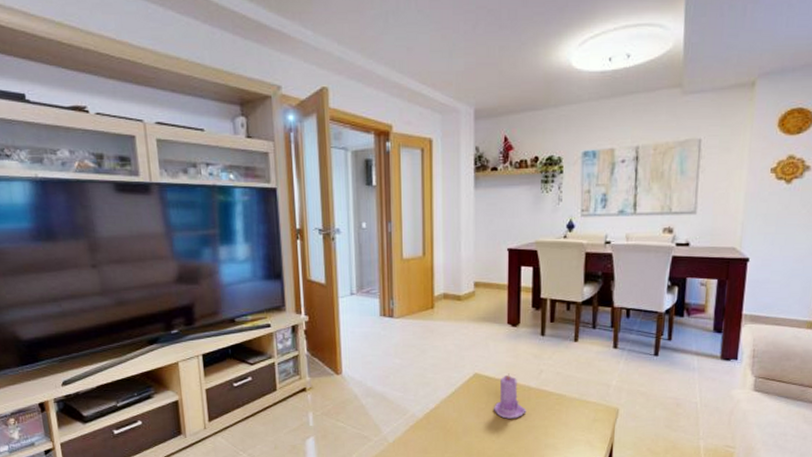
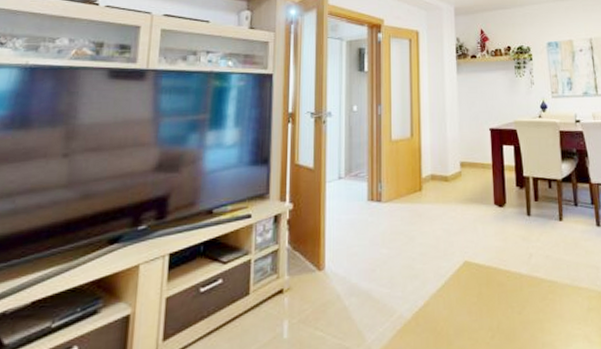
candle: present [494,373,527,419] -> none [486,259,520,314]

